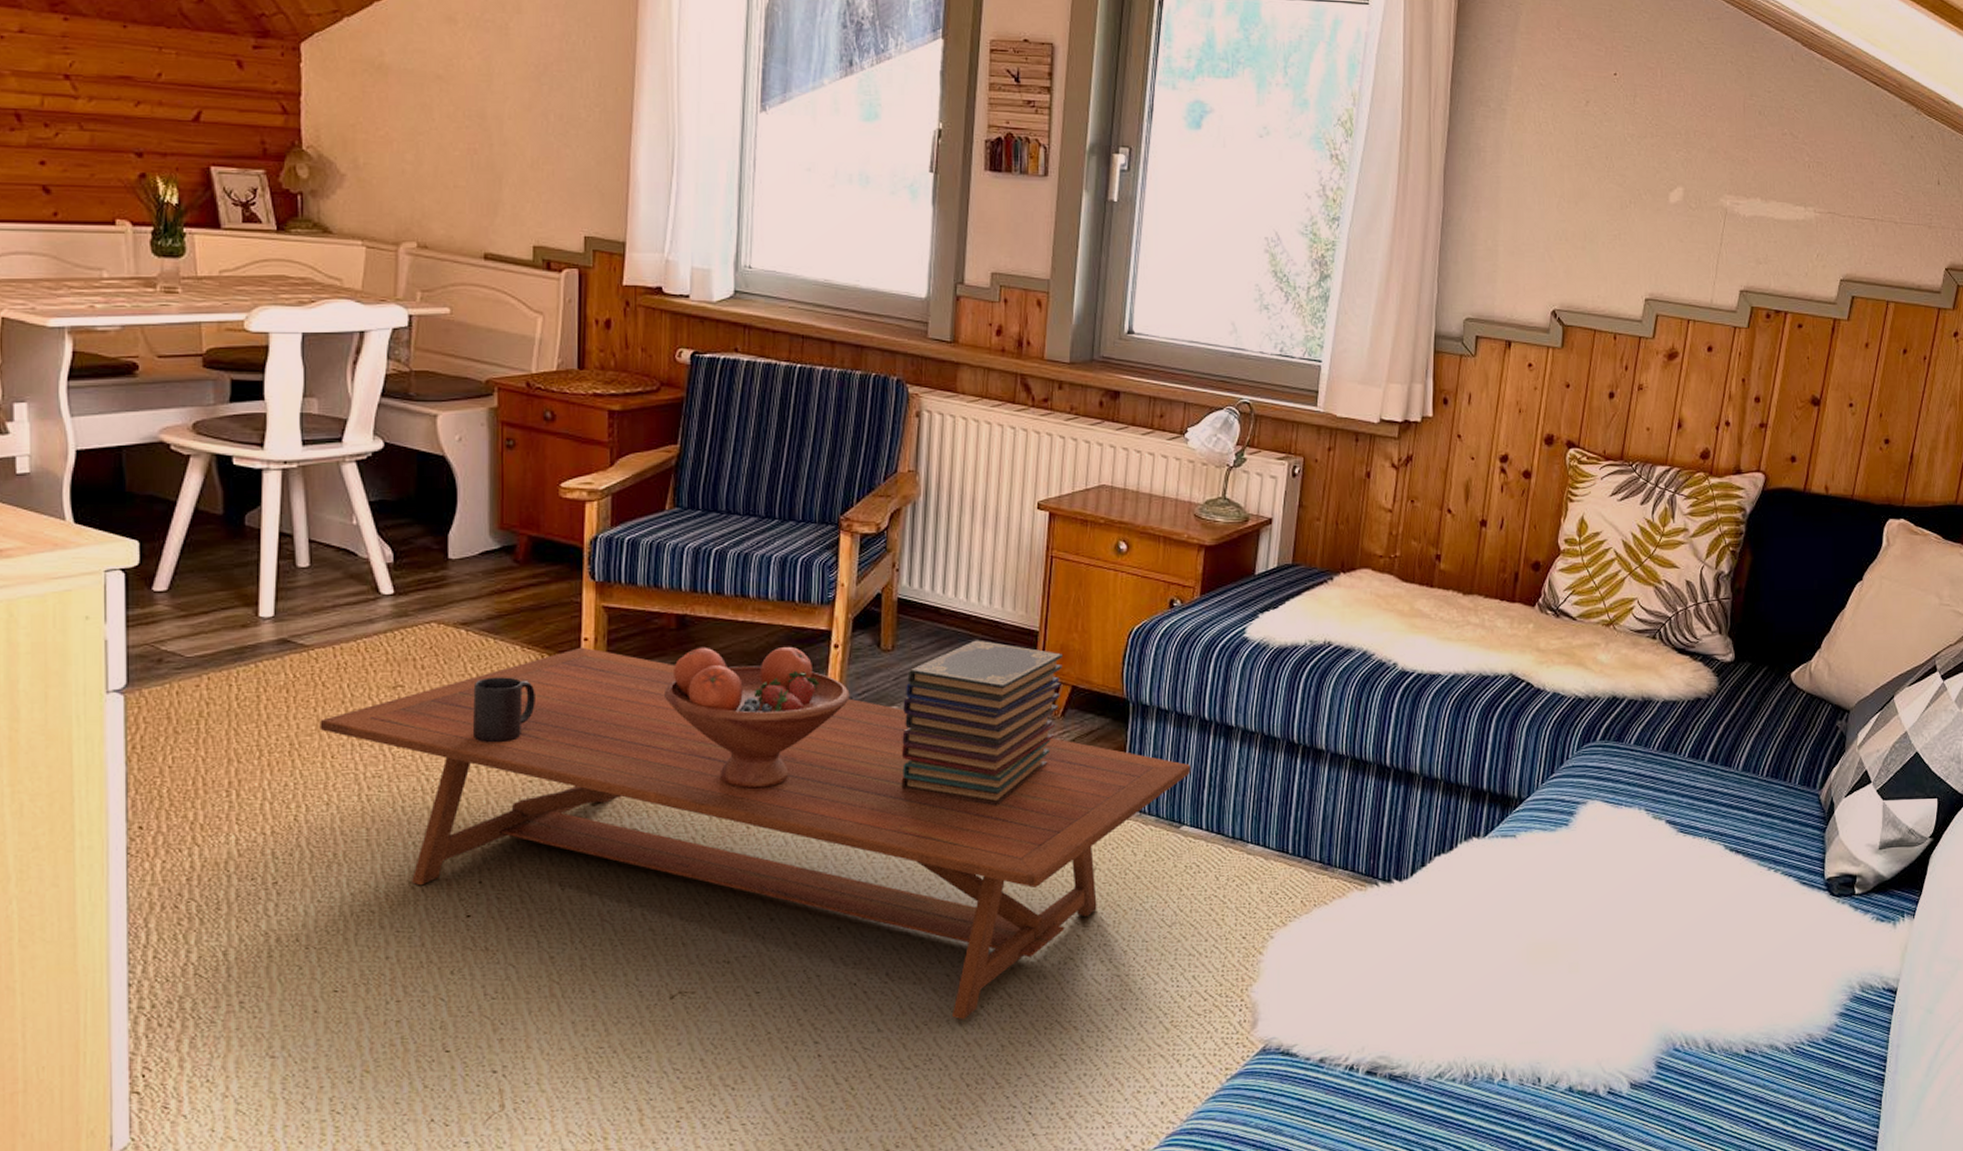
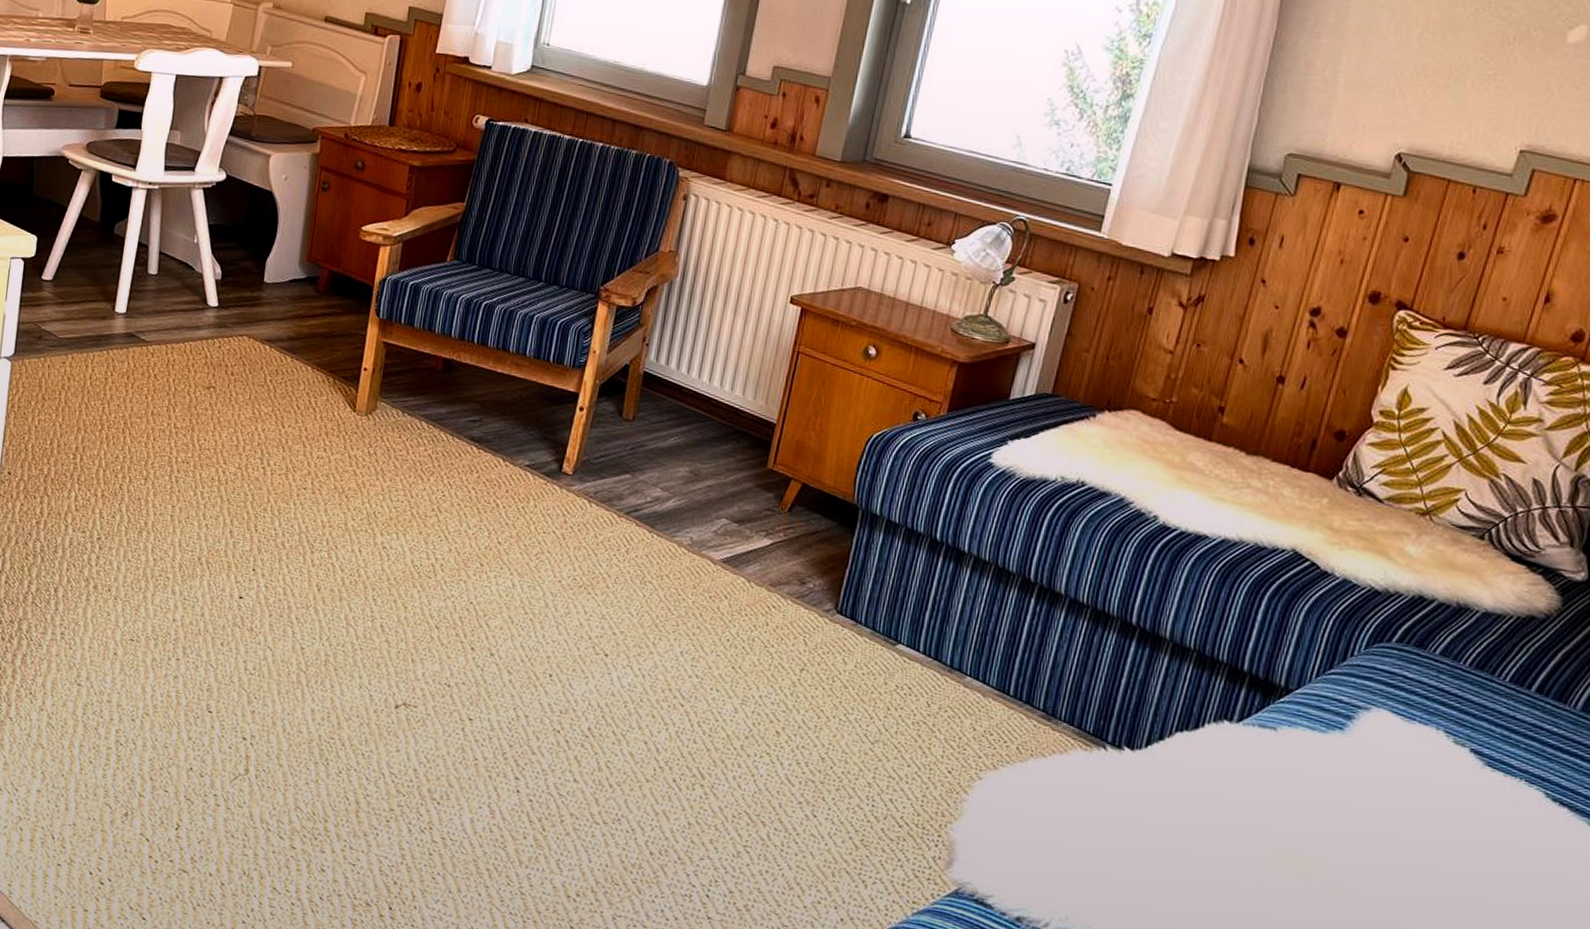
coffee table: present [319,647,1191,1020] -> none [147,375,915,790]
mug: present [472,677,535,743] -> none [263,390,318,451]
fruit bowl: present [663,646,850,789] -> none [424,391,589,532]
book stack: present [901,640,1064,806] -> none [624,423,798,589]

